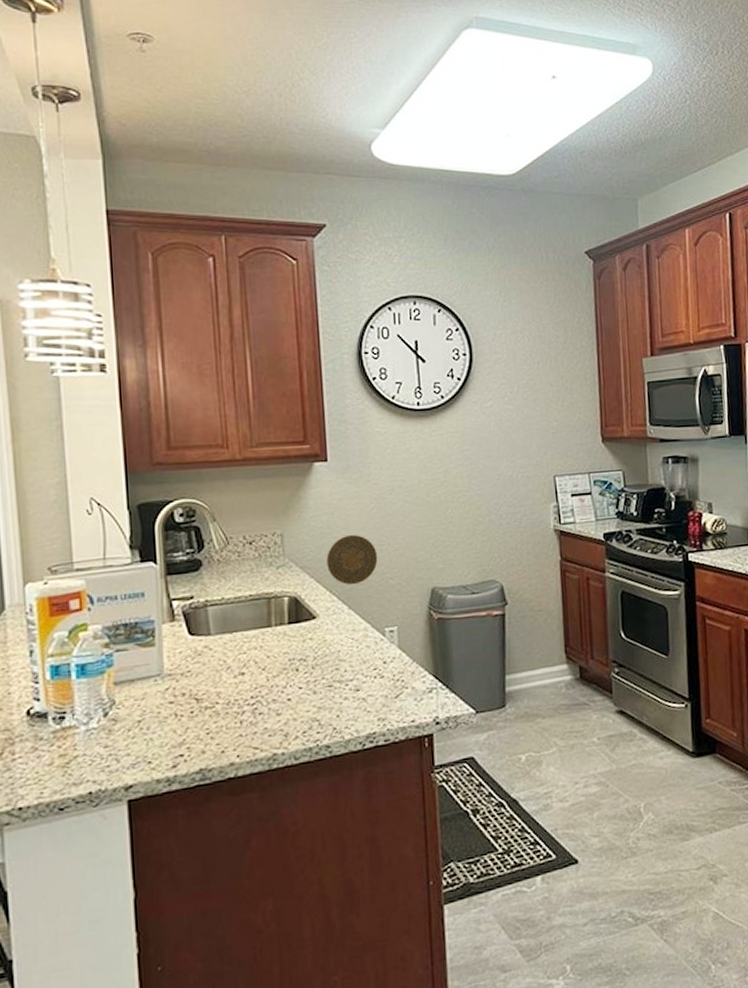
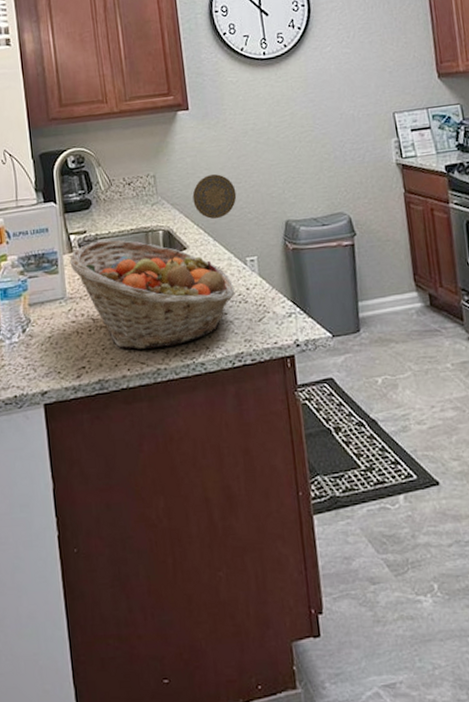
fruit basket: none [170,607,370,733] -> present [69,240,235,350]

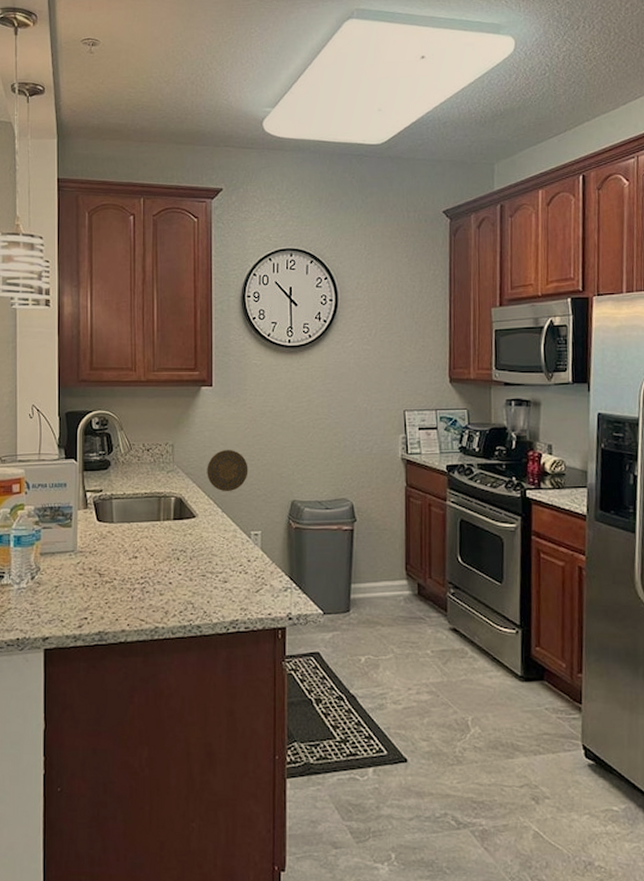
fruit basket: present [69,240,235,350] -> none [83,500,237,608]

